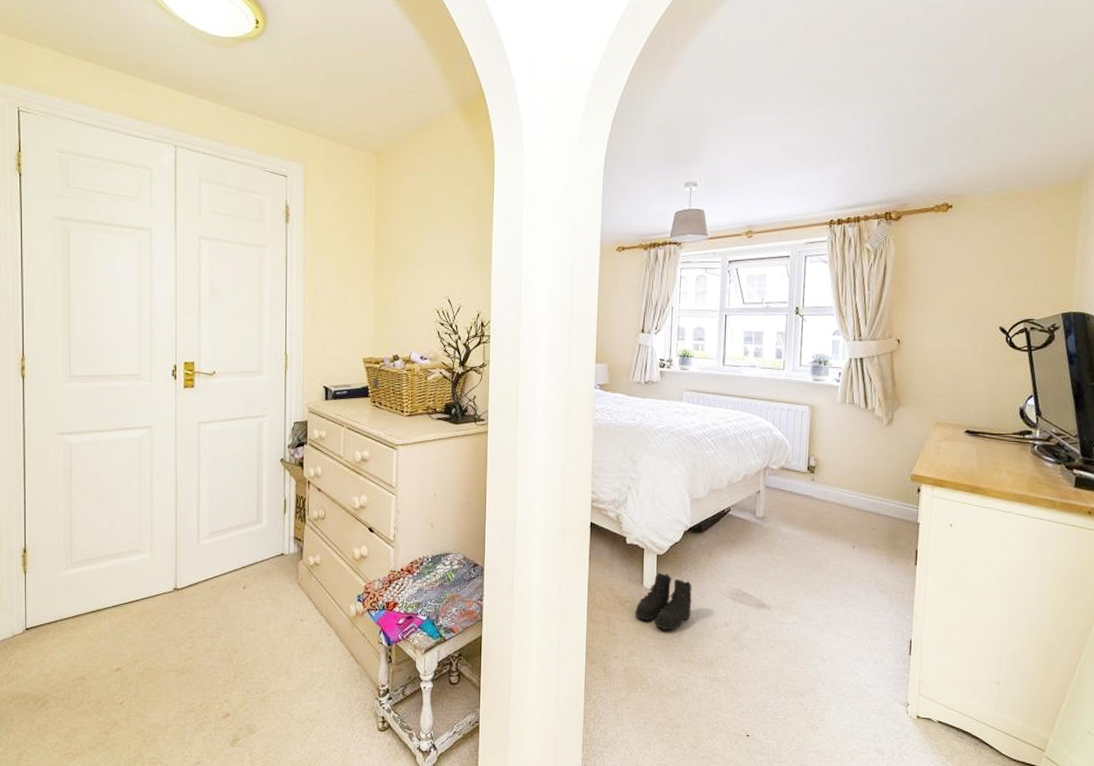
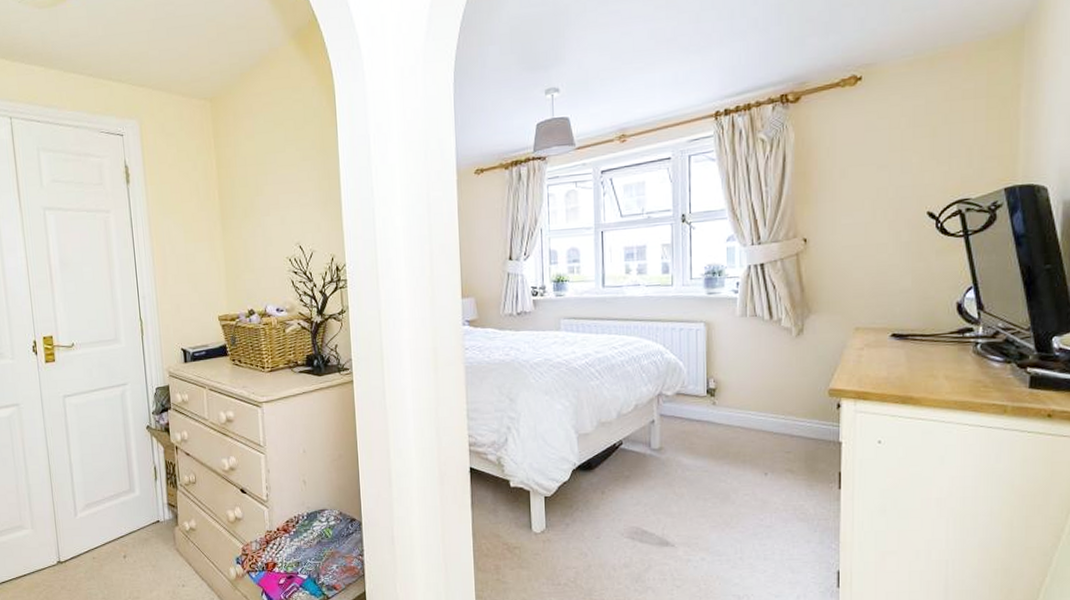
boots: present [635,572,692,631] -> none [525,515,587,575]

